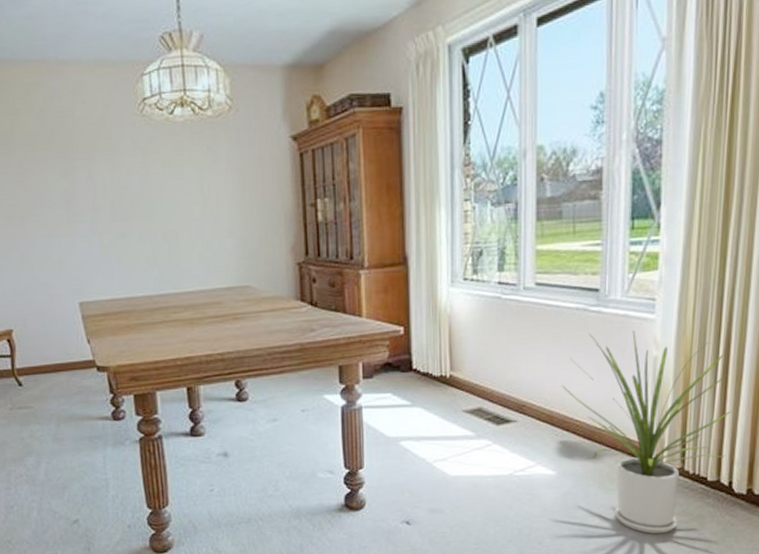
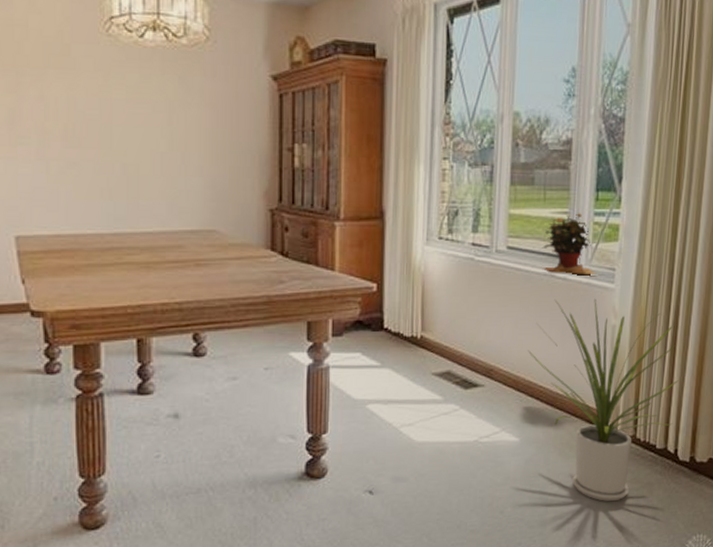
flower arrangement: none [572,244,635,307] -> present [541,213,597,274]

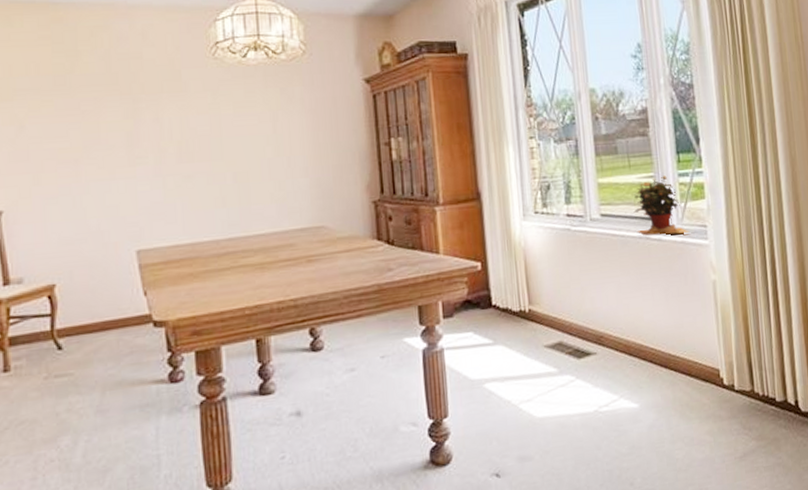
house plant: present [527,298,679,502] -> none [634,256,789,463]

